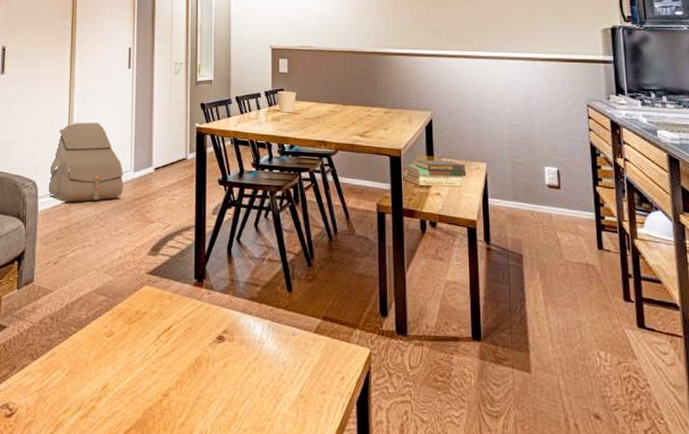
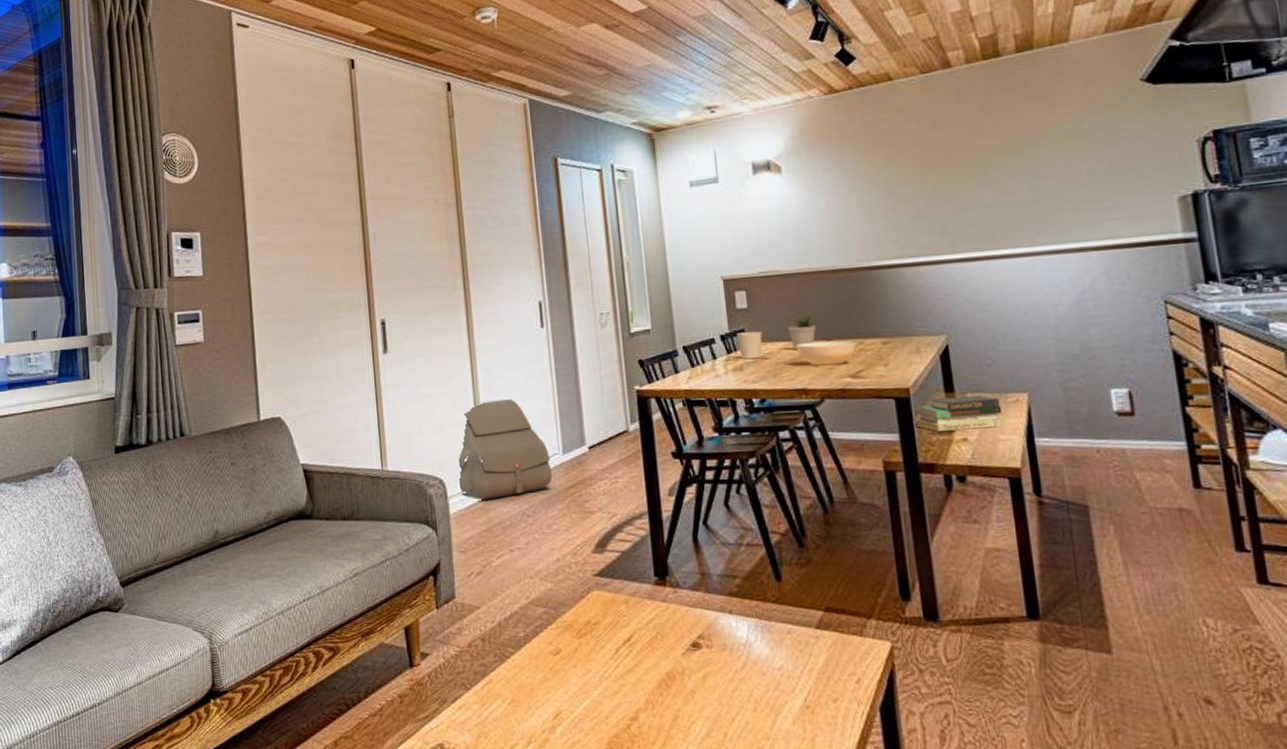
potted plant: none [316,81,337,110] -> present [787,312,817,350]
bowl: none [320,104,365,125] -> present [795,340,857,366]

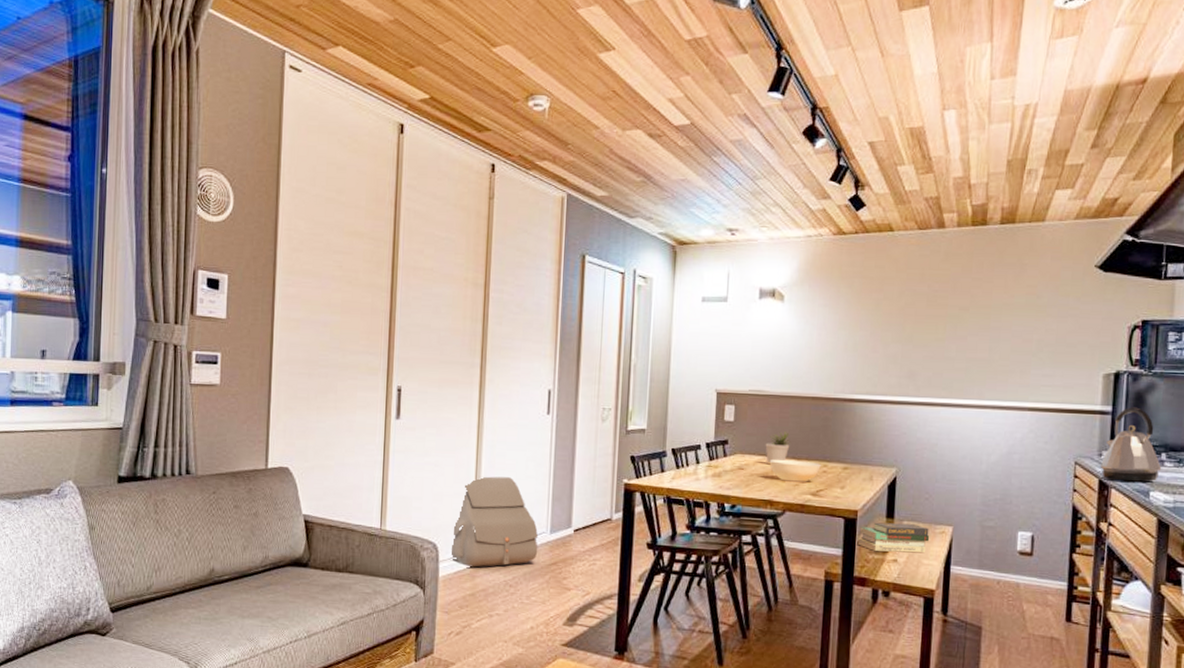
dixie cup: present [736,331,763,360] -> none [720,443,743,468]
kettle: none [1196,228,1278,317] -> present [1099,407,1162,482]

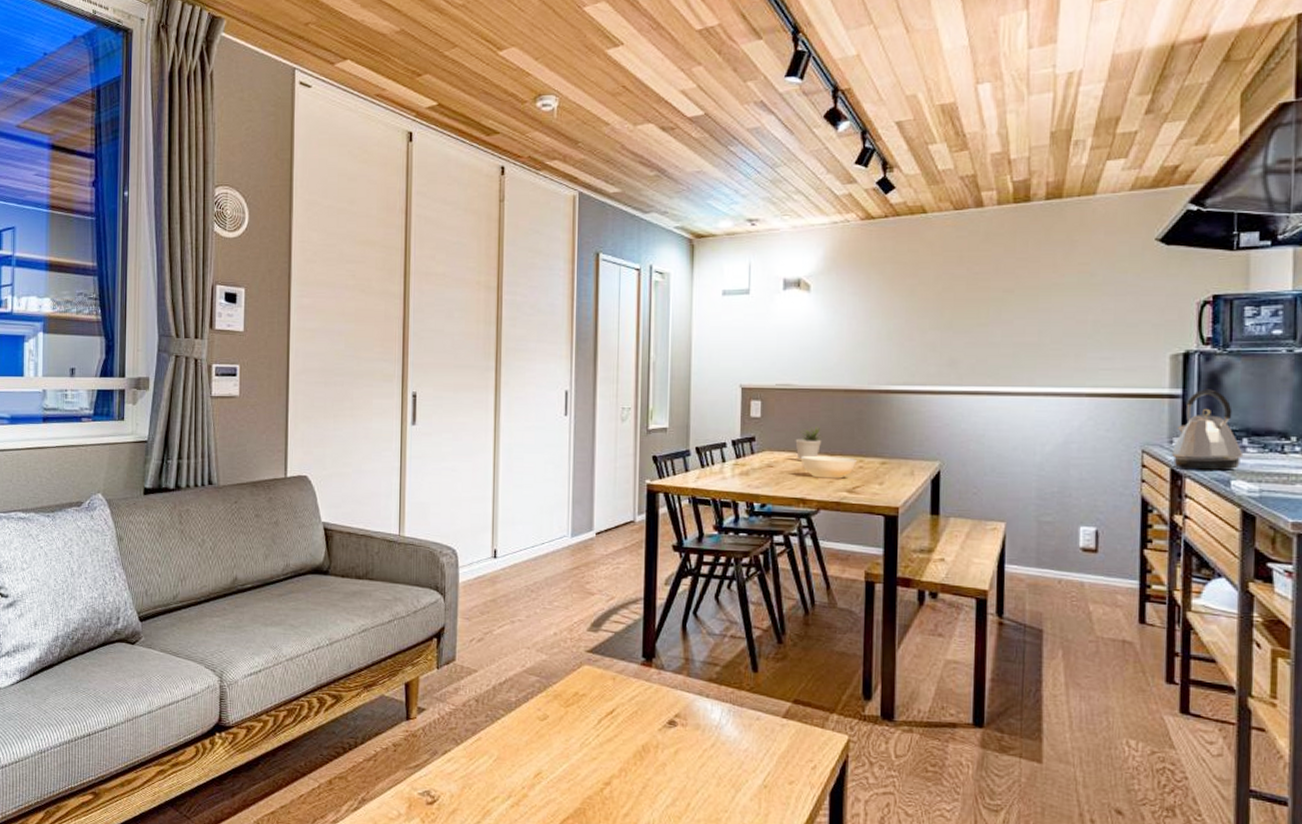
satchel: present [451,476,539,568] -> none [471,480,560,573]
books: present [857,522,930,554] -> none [899,519,980,552]

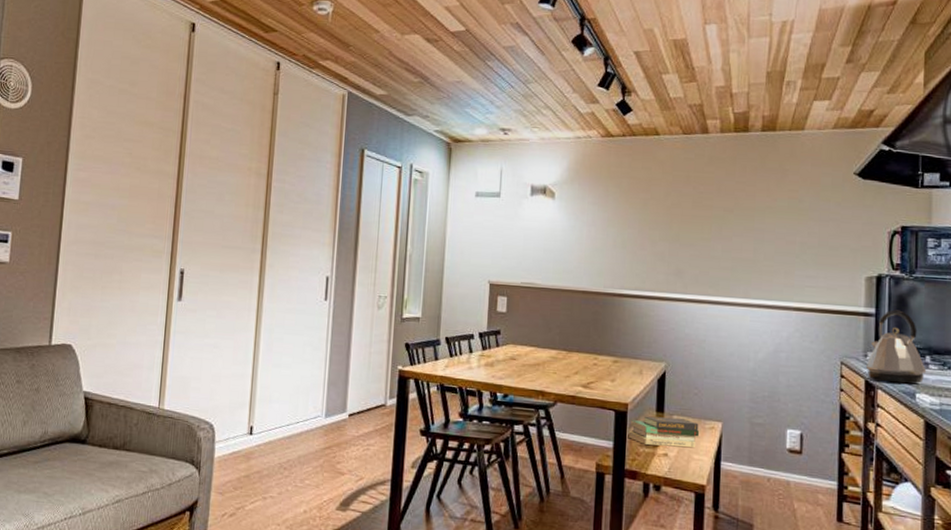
potted plant: present [795,426,822,461] -> none [537,324,562,356]
bowl: present [800,455,857,479] -> none [541,350,592,374]
books: none [899,519,980,552] -> present [628,416,700,449]

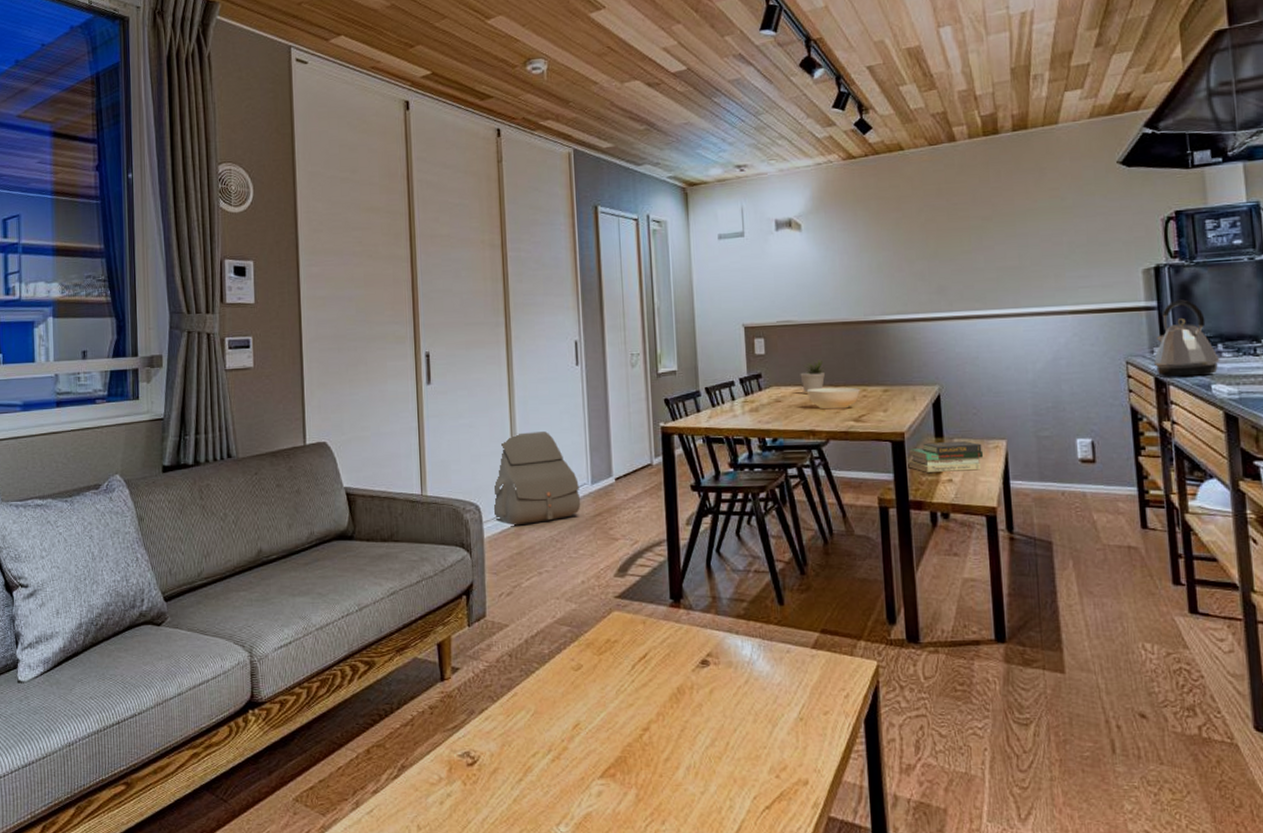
satchel: none [227,359,314,450] -> present [494,432,581,526]
potted plant: none [537,324,562,356] -> present [800,360,826,395]
bowl: none [541,350,592,374] -> present [806,387,860,410]

